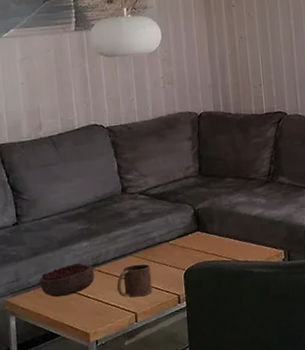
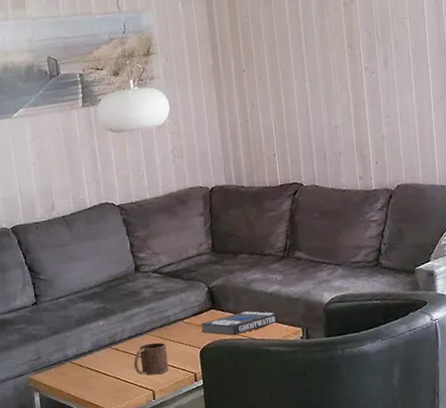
decorative bowl: present [38,263,94,298] -> none [59,342,112,375]
book: none [185,233,263,258] -> present [200,310,280,336]

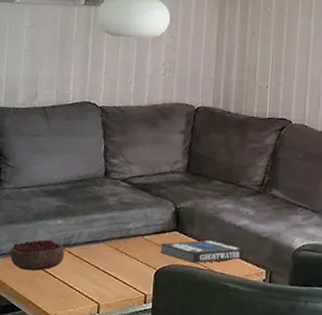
decorative bowl: none [59,342,112,375] -> present [9,239,64,272]
mug: present [133,342,169,376] -> none [83,253,121,288]

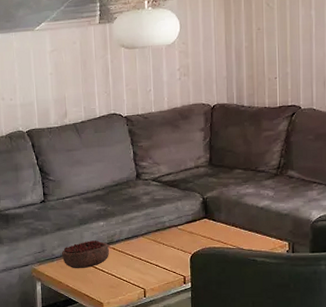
book: present [160,239,245,264] -> none [193,222,269,245]

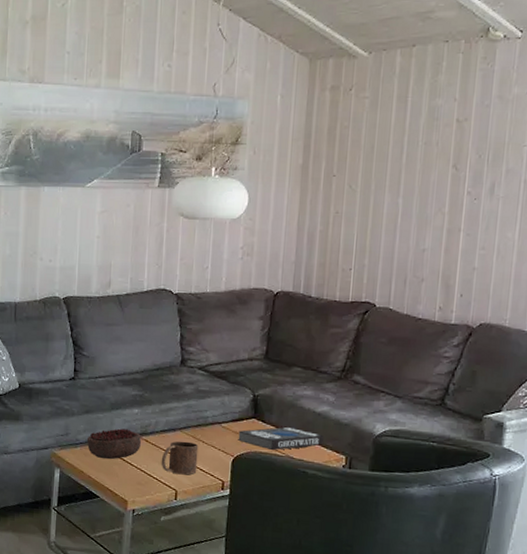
mug: none [128,245,161,275] -> present [161,441,199,475]
book: none [193,222,269,245] -> present [238,426,325,451]

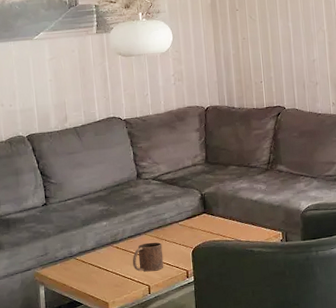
decorative bowl: present [86,428,141,460] -> none [64,240,113,270]
book: present [238,426,325,451] -> none [193,215,263,238]

